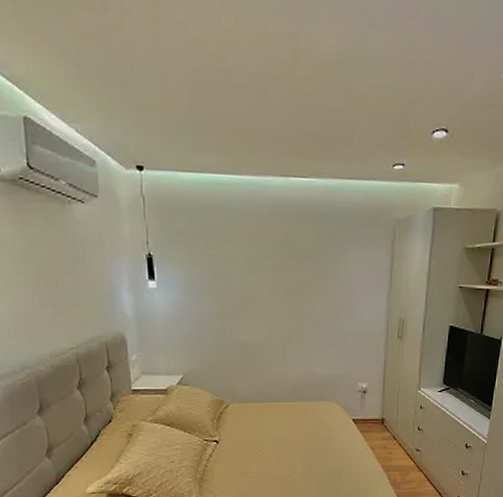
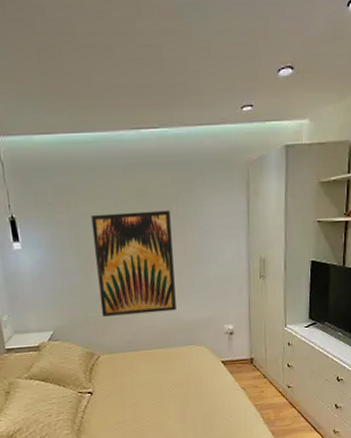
wall art: none [231,259,313,365] -> present [91,210,176,317]

